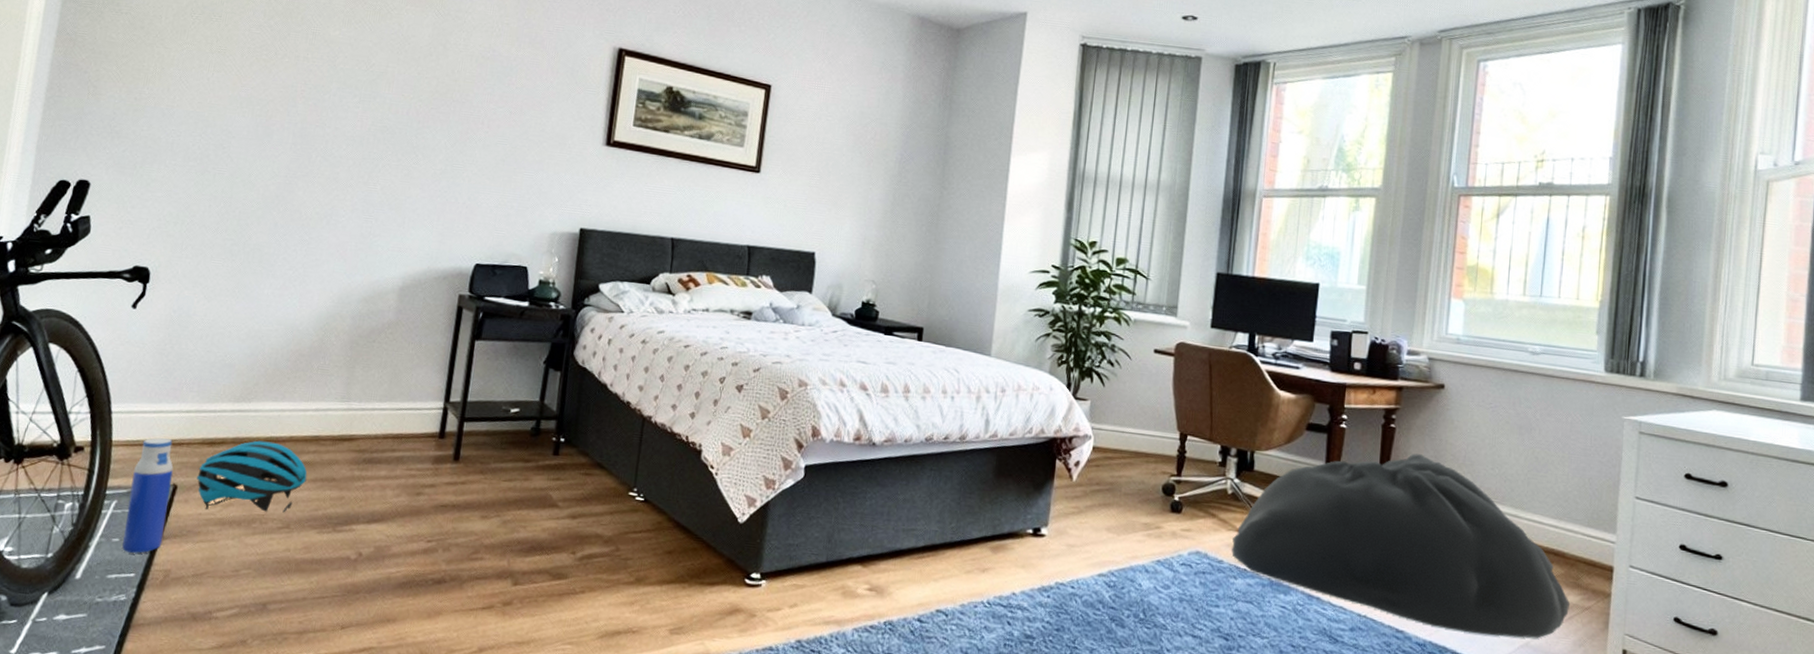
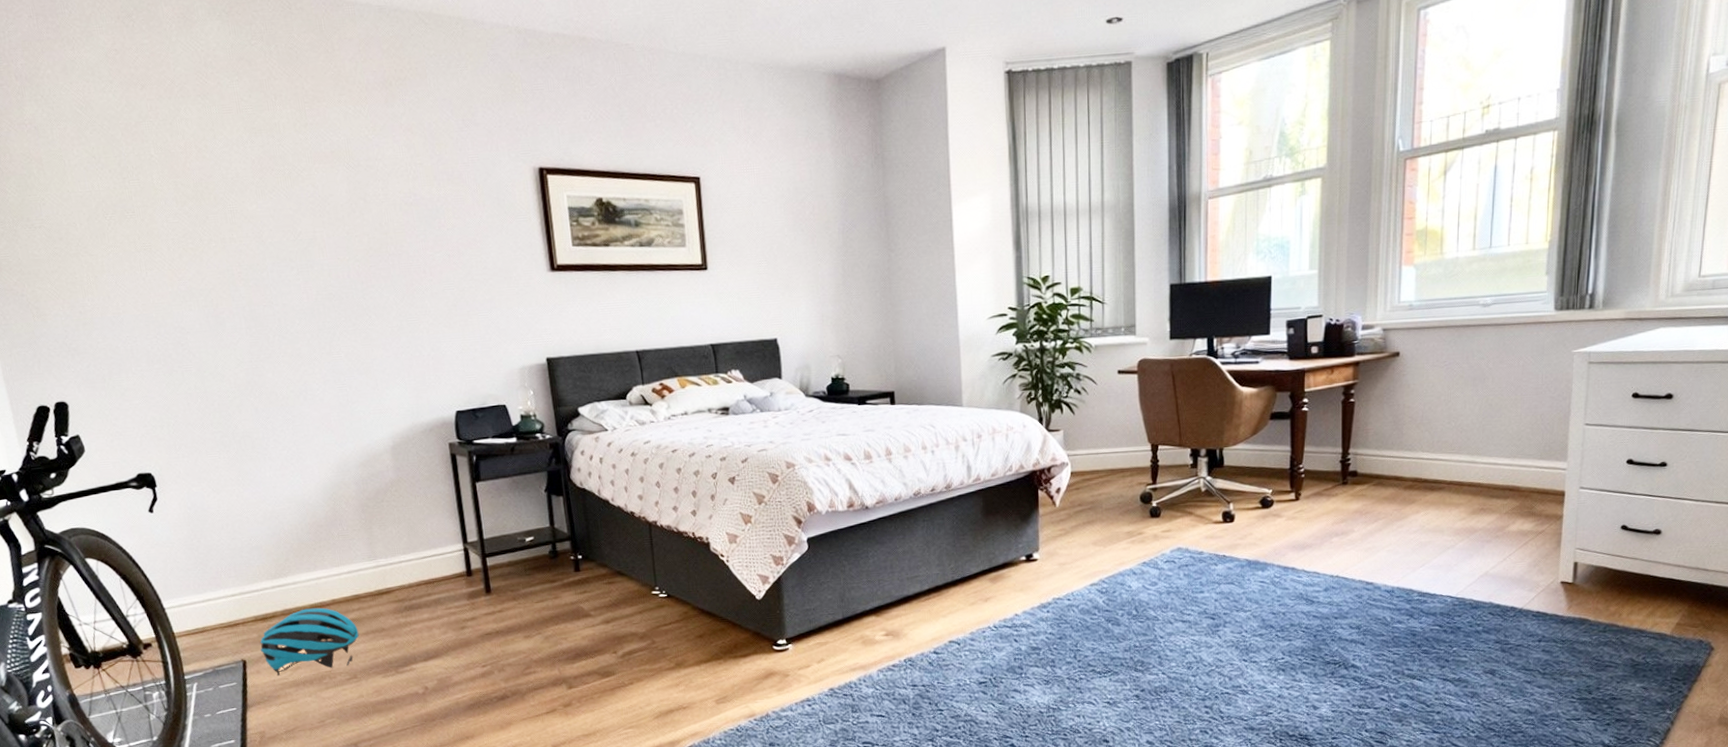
water bottle: present [122,437,174,553] -> none [202,621,250,724]
beanbag: present [1232,453,1571,638] -> none [1210,422,1525,574]

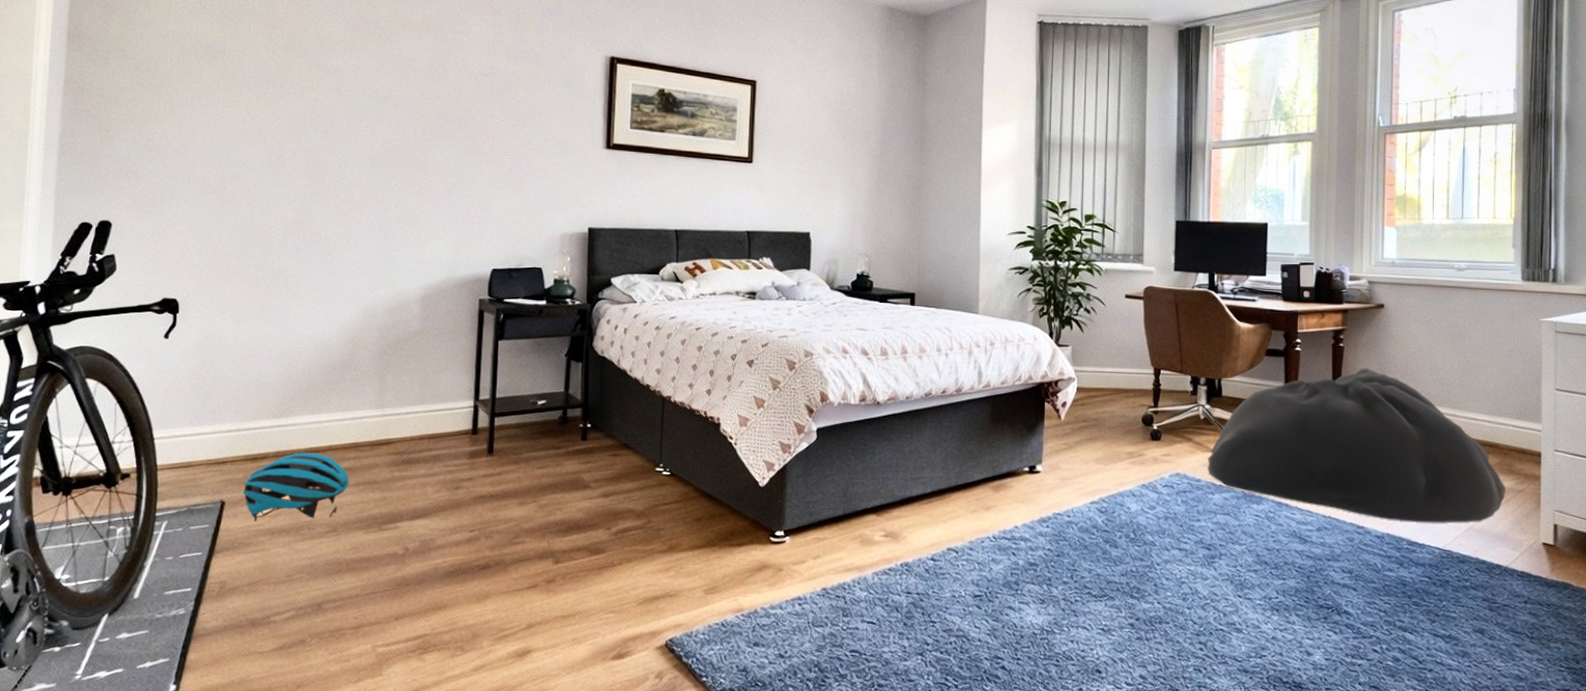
beanbag: none [1210,422,1525,574] -> present [1208,368,1506,522]

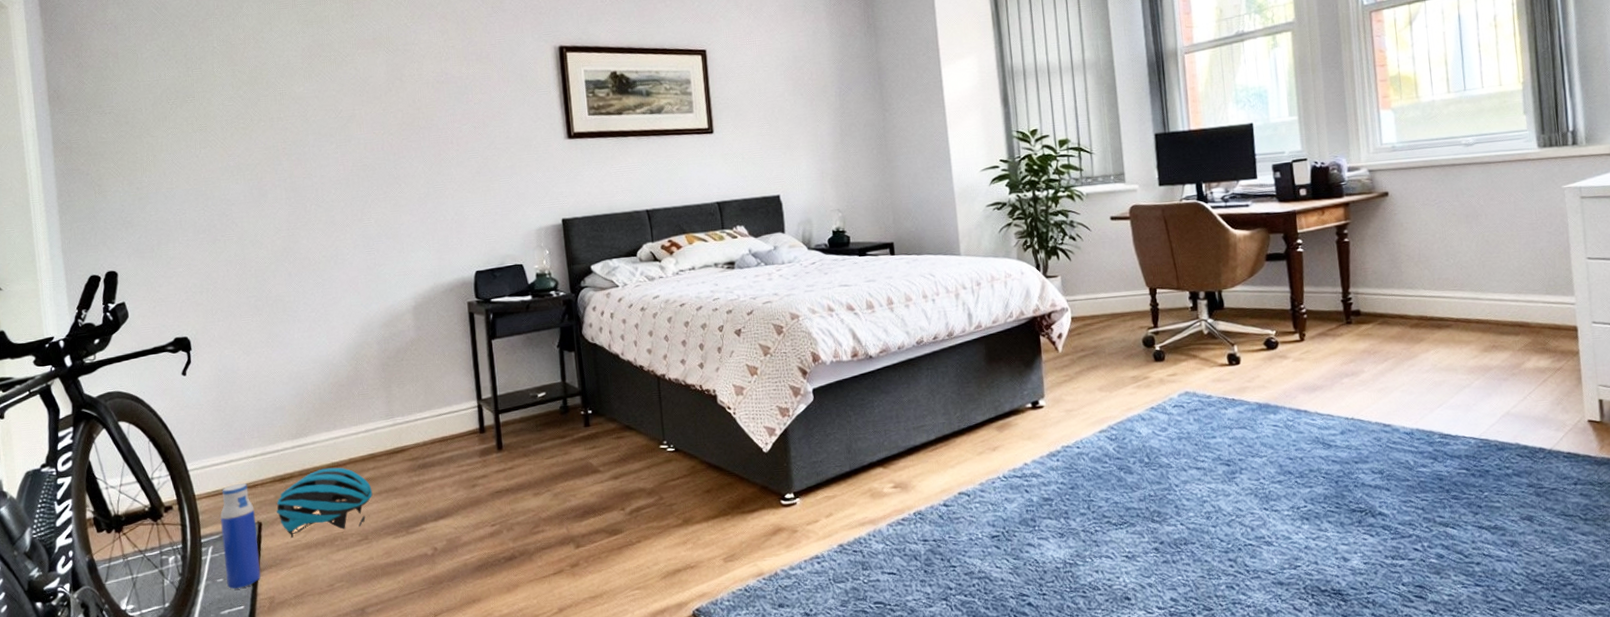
water bottle: none [177,457,219,569] -> present [220,483,261,589]
beanbag: present [1208,368,1506,522] -> none [1216,261,1543,415]

